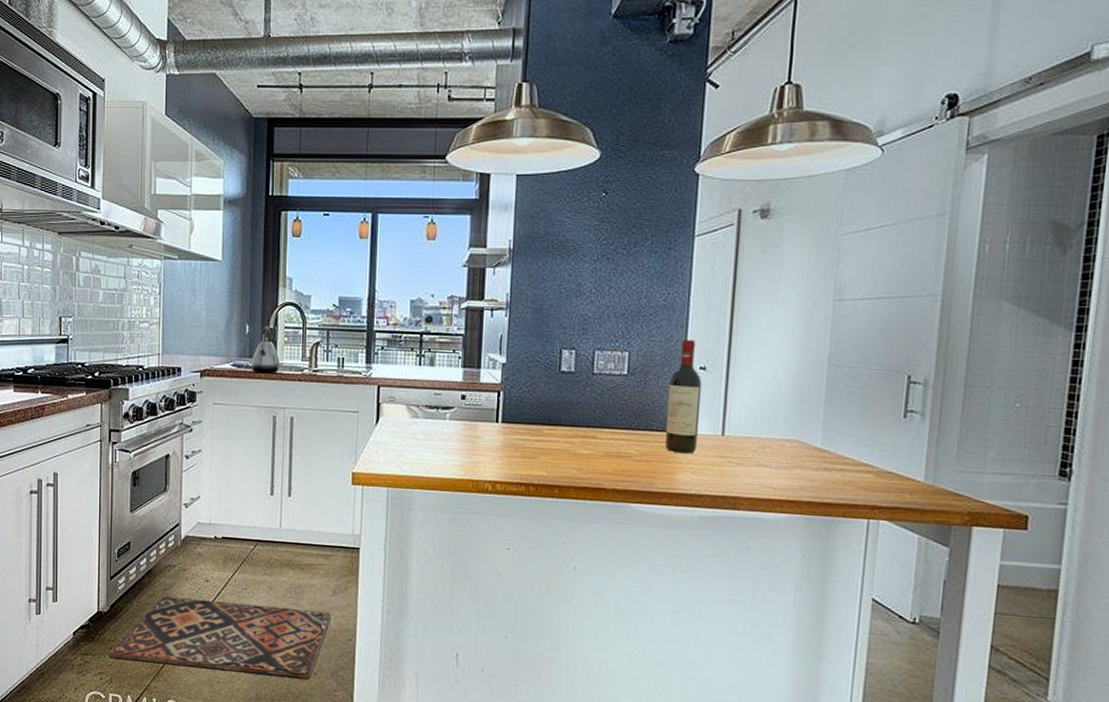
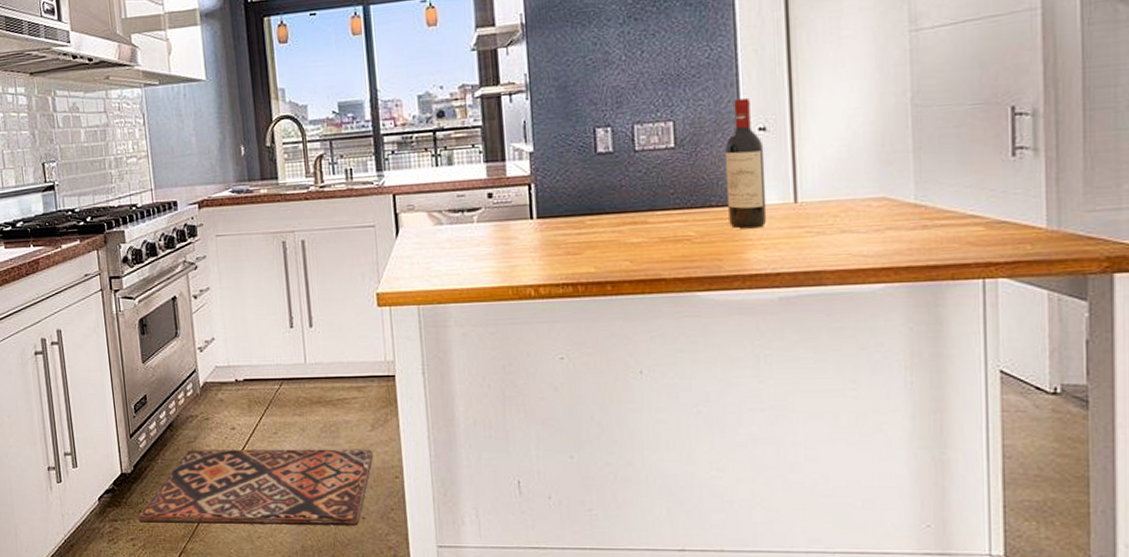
kettle: present [251,326,281,374] -> none [251,144,284,197]

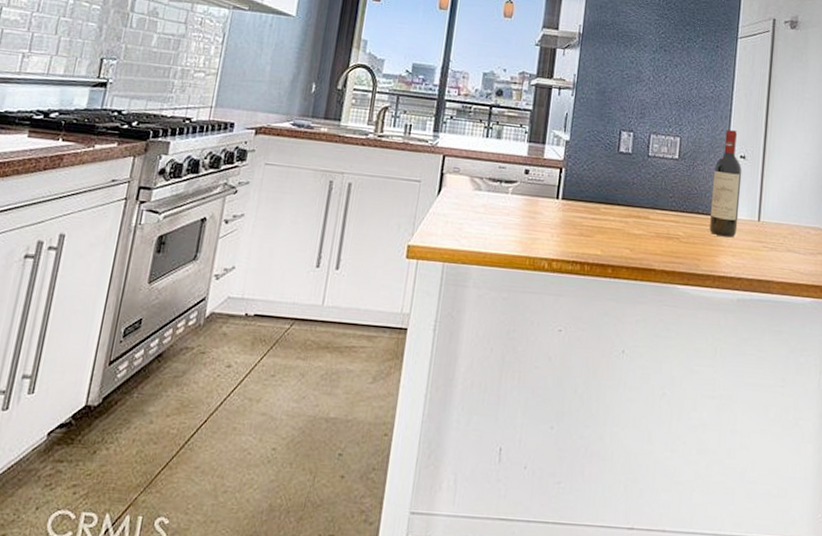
doormat: present [138,449,373,525] -> none [90,385,368,485]

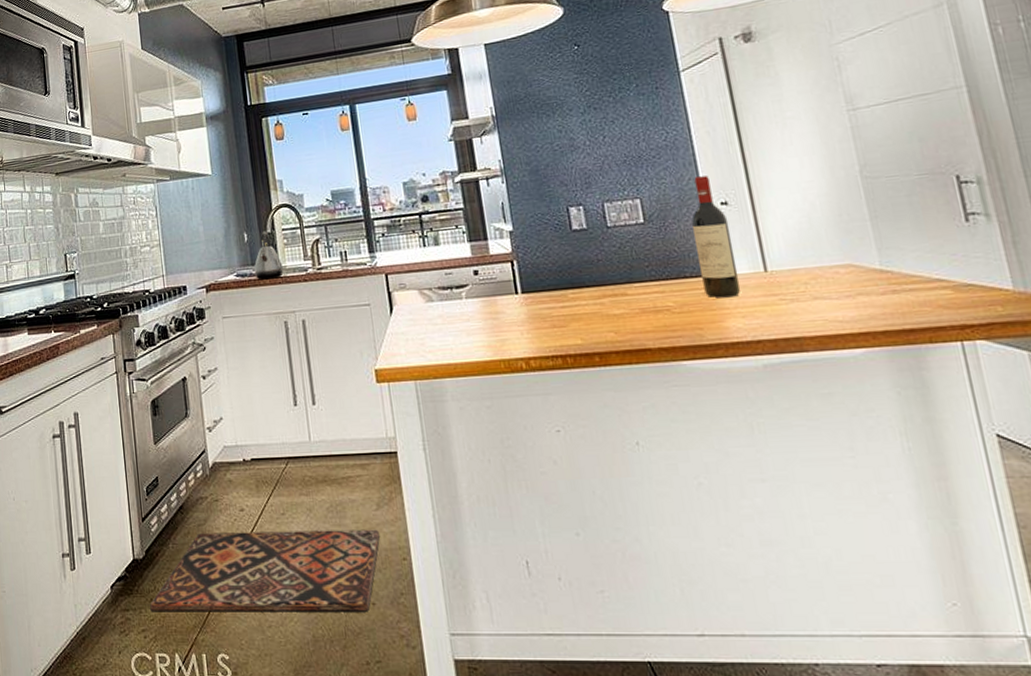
doormat: none [90,385,368,485] -> present [150,529,380,612]
kettle: none [312,86,345,136] -> present [254,231,284,280]

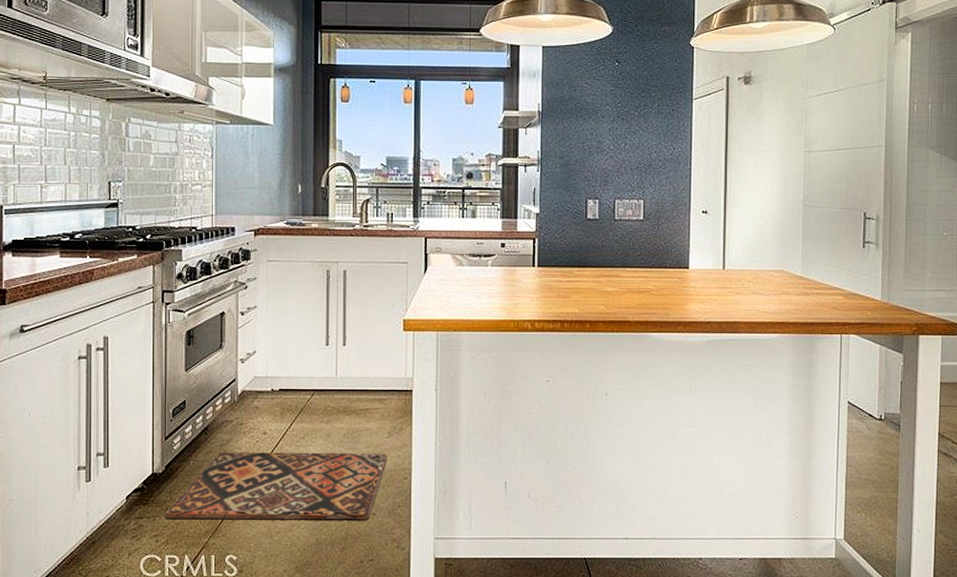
kettle: present [254,231,284,280] -> none [304,185,333,230]
wine bottle: present [691,176,741,298] -> none [677,188,705,287]

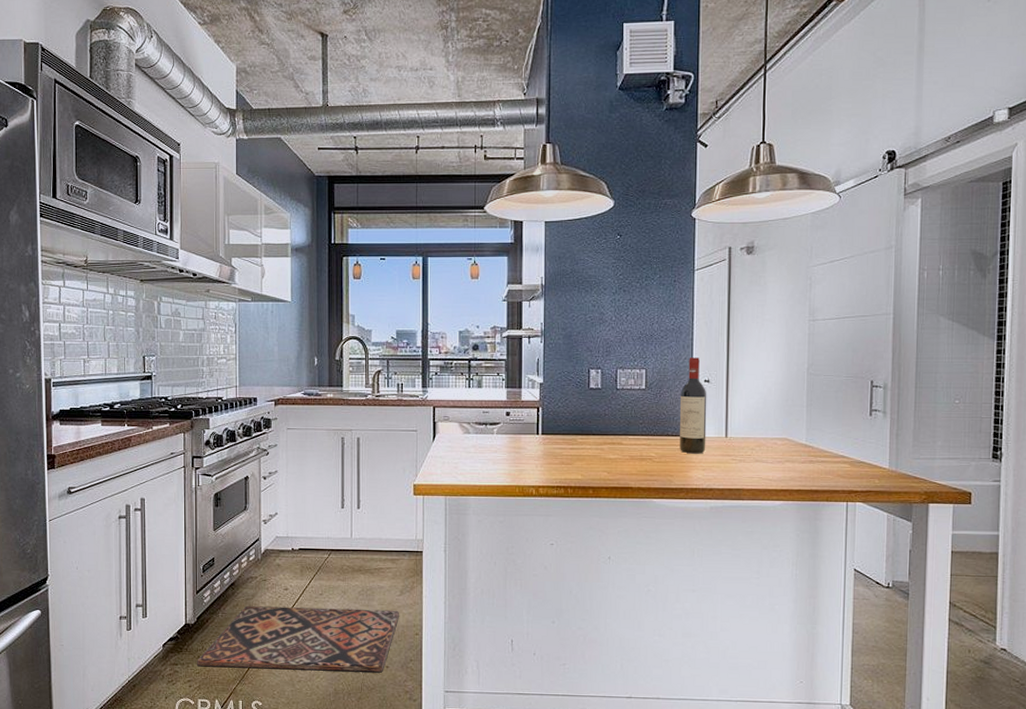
wine bottle: none [677,188,705,287] -> present [680,358,707,454]

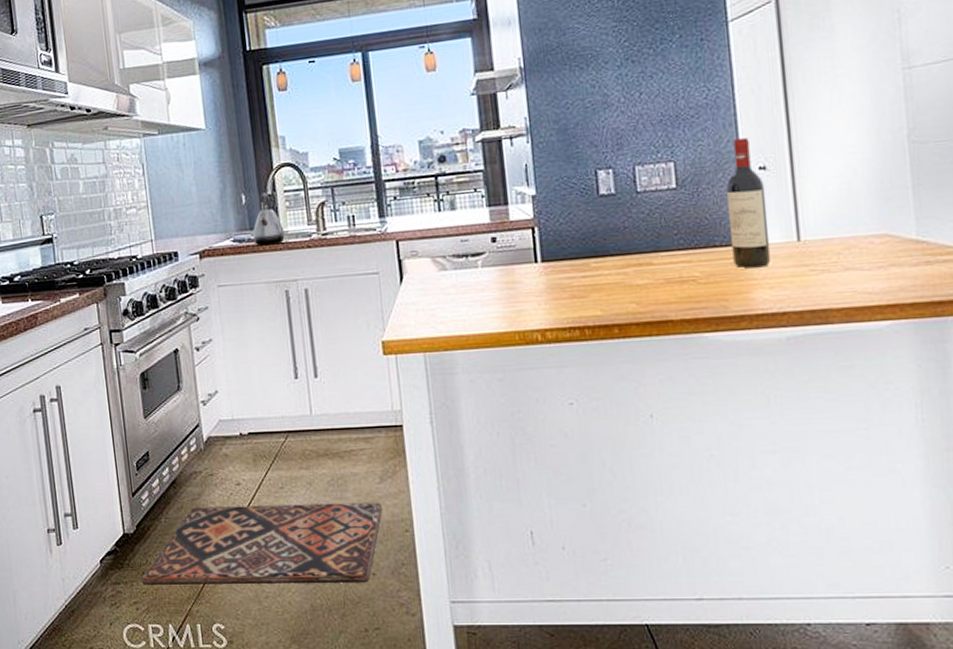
kettle: none [320,358,347,400] -> present [252,192,286,246]

